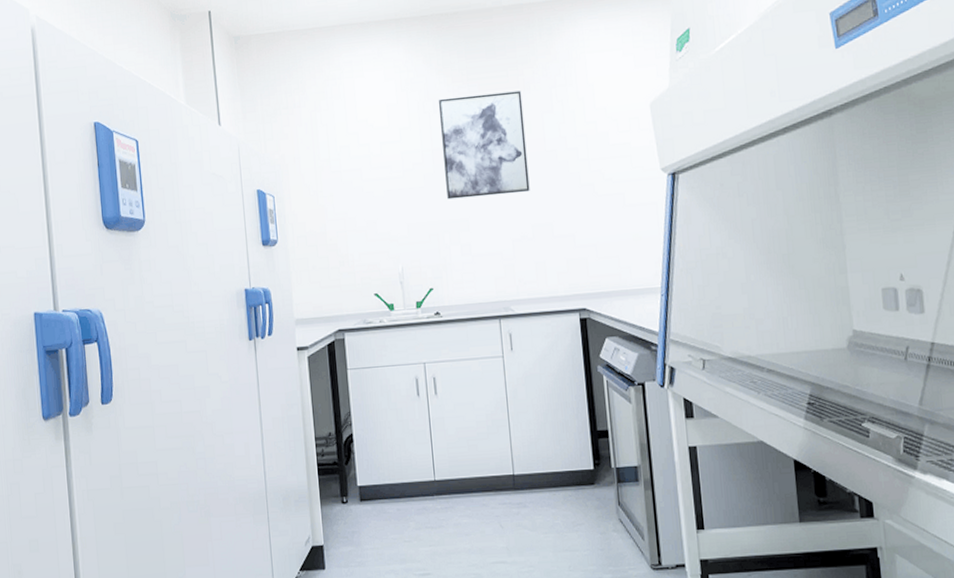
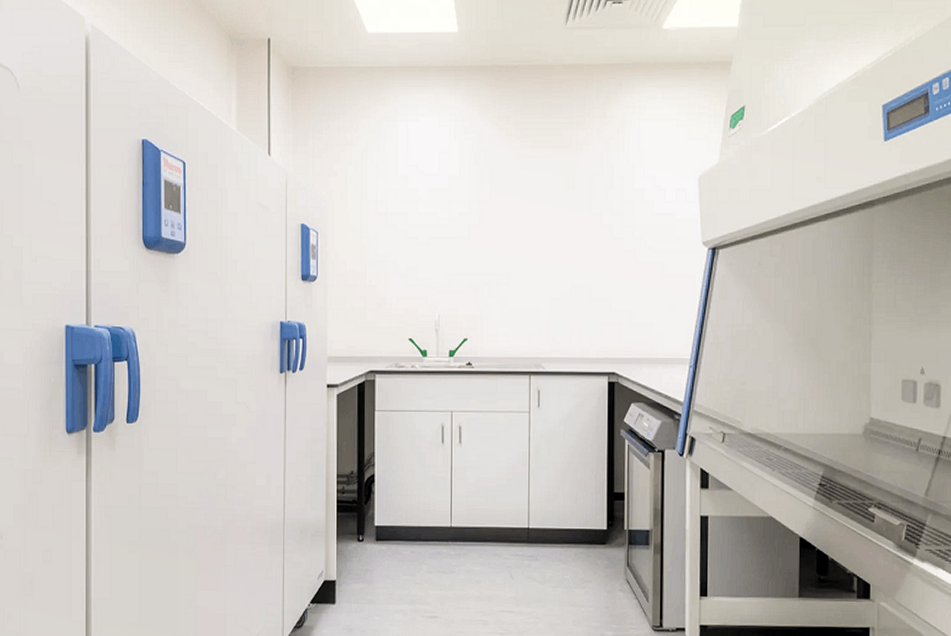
wall art: present [438,90,530,200] -> none [490,151,573,253]

